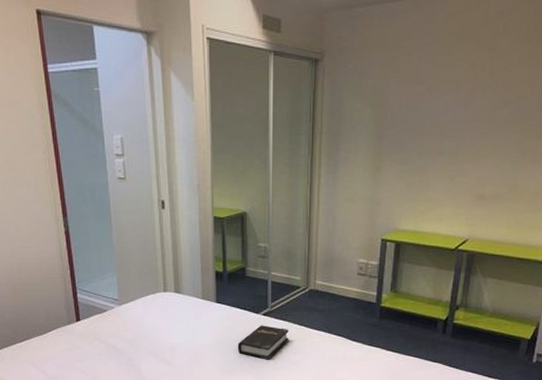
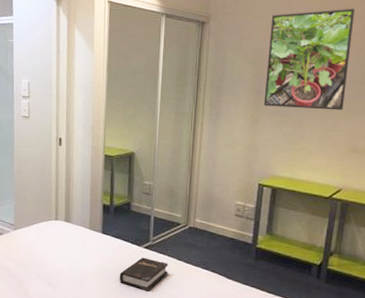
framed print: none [385,38,482,155] -> present [263,8,355,111]

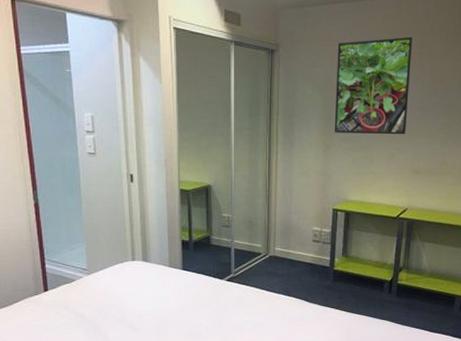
hardback book: present [119,257,168,291] -> none [203,290,251,323]

